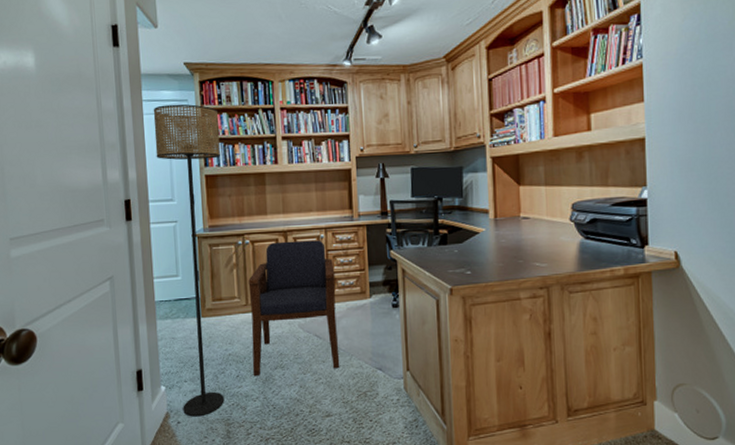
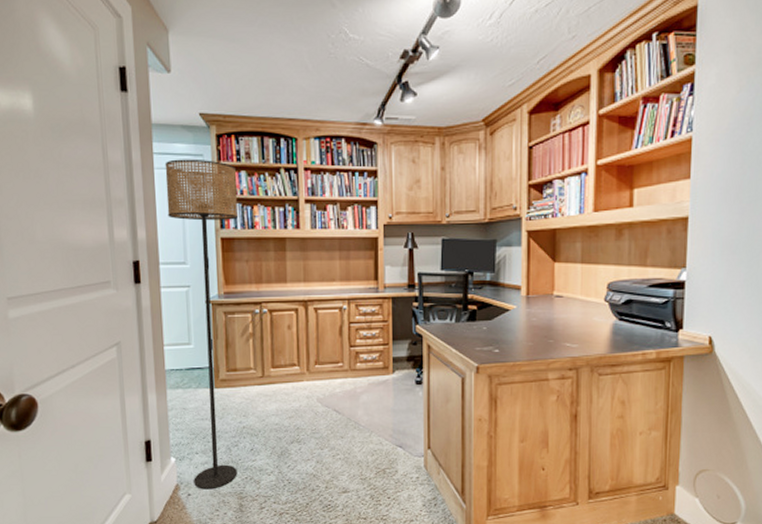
armchair: present [248,240,340,376] -> none [265,311,359,450]

